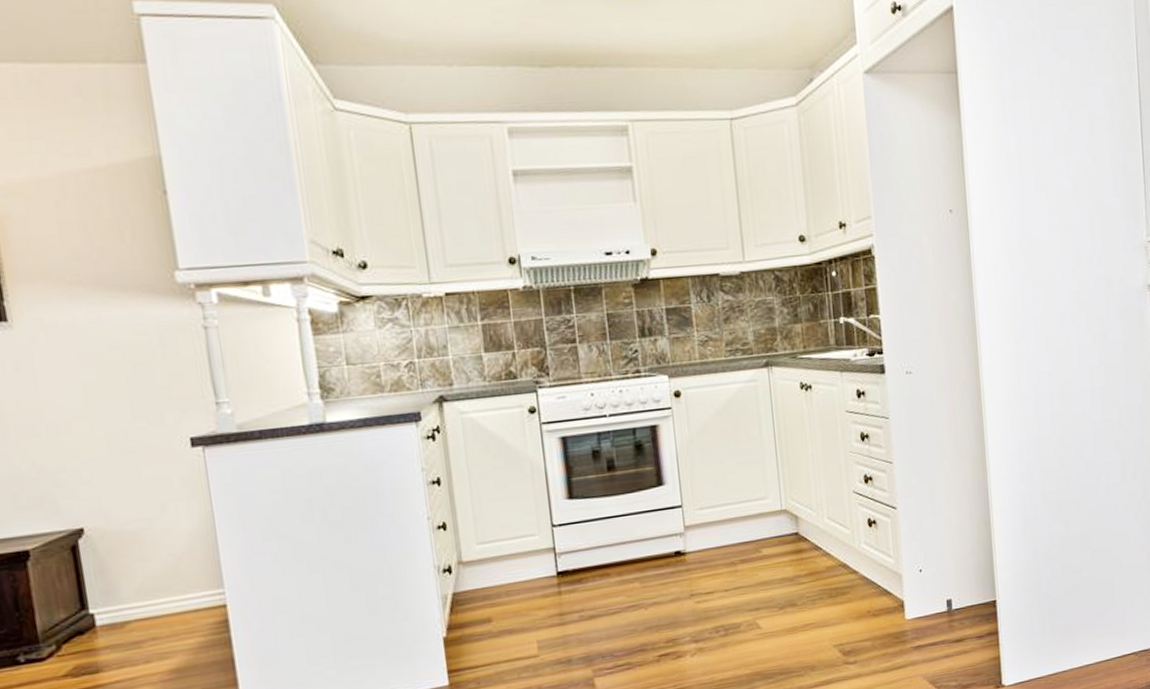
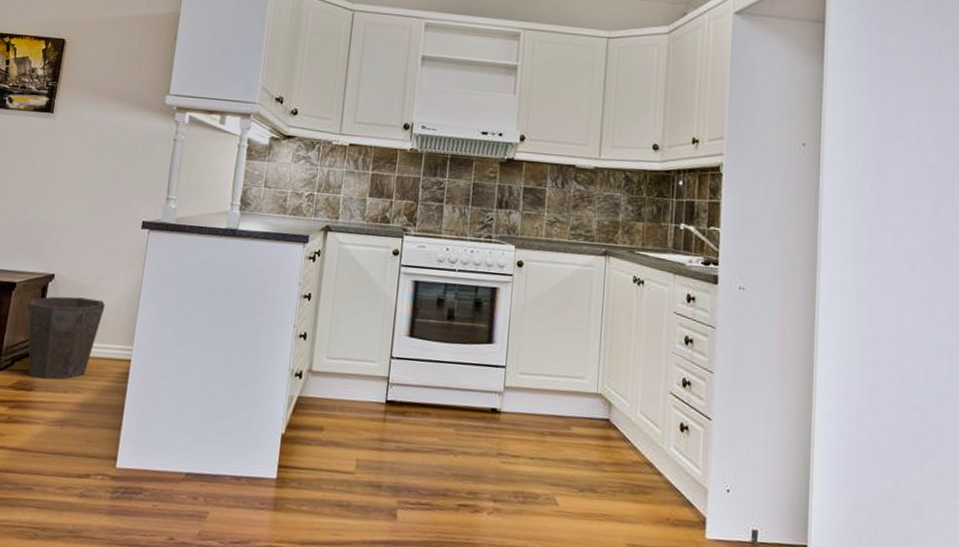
waste bin: none [56,544,171,657] -> present [28,296,105,380]

